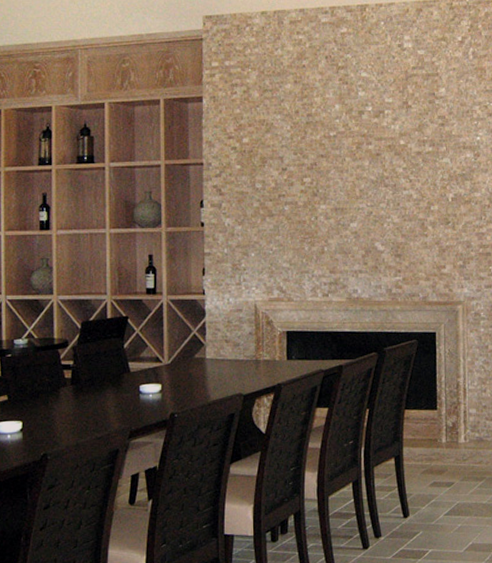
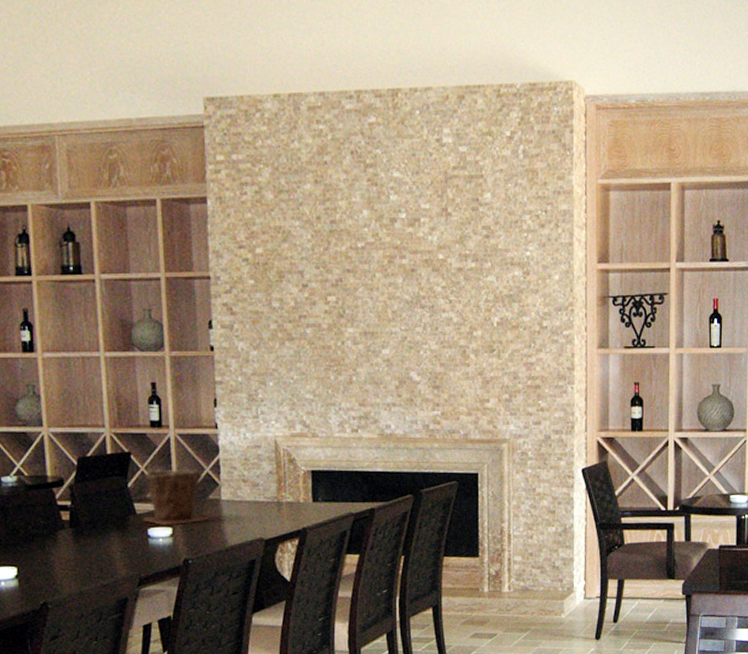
plant pot: none [136,330,195,383] -> present [143,468,209,526]

